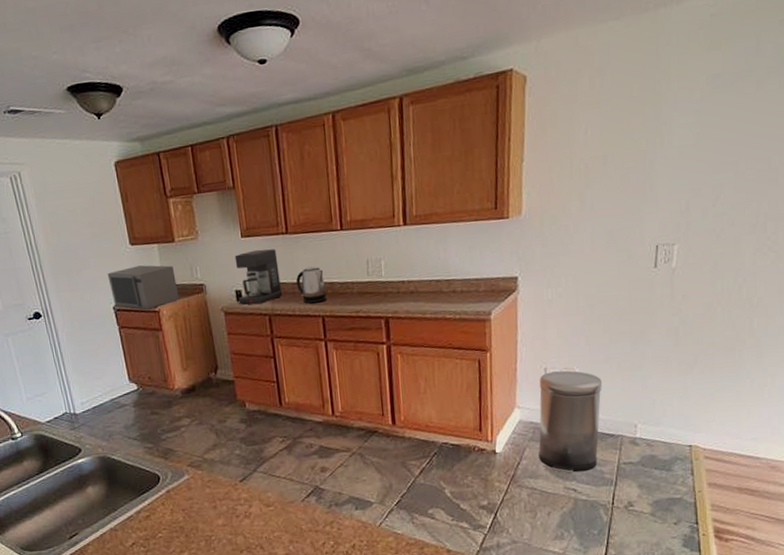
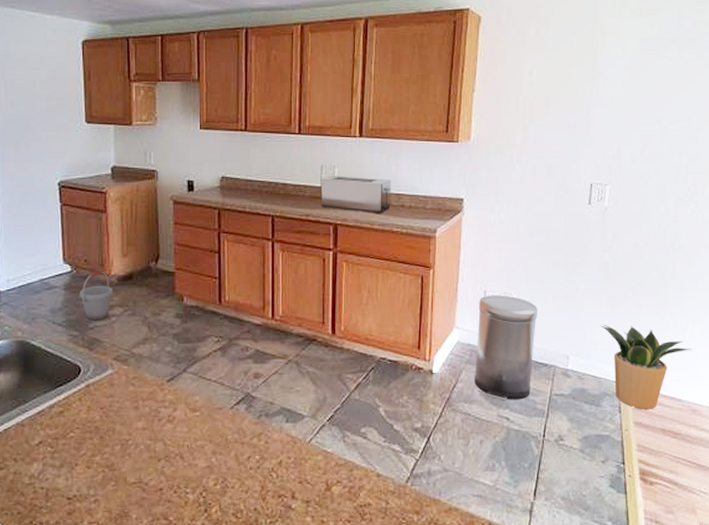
microwave: present [107,265,180,310] -> none [57,144,129,189]
bucket: none [148,386,180,433] -> present [80,271,113,321]
coffee maker: present [234,249,283,305] -> none [189,143,235,197]
kettle: present [295,266,328,304] -> none [249,166,279,202]
toaster: none [367,265,442,303] -> present [320,176,392,213]
potted plant: none [671,389,772,470] -> present [601,325,692,409]

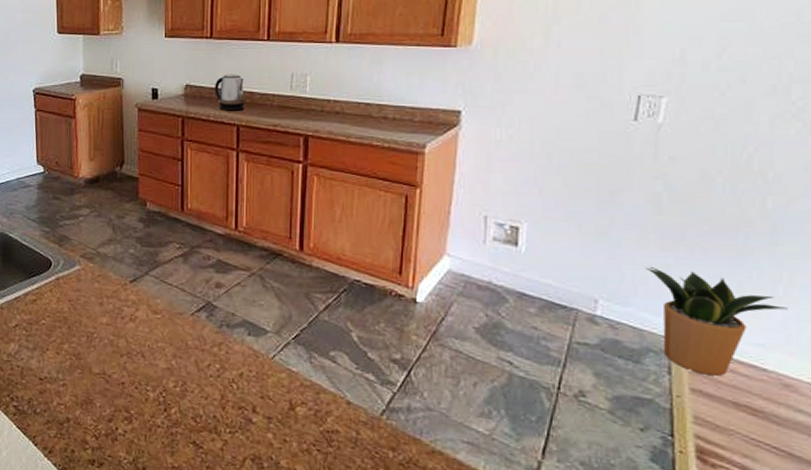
bucket: present [80,271,113,321] -> none [51,173,81,219]
kettle: none [249,166,279,202] -> present [214,74,245,111]
toaster: present [320,176,392,213] -> none [290,84,373,125]
pedal bin: present [474,295,537,402] -> none [468,221,555,344]

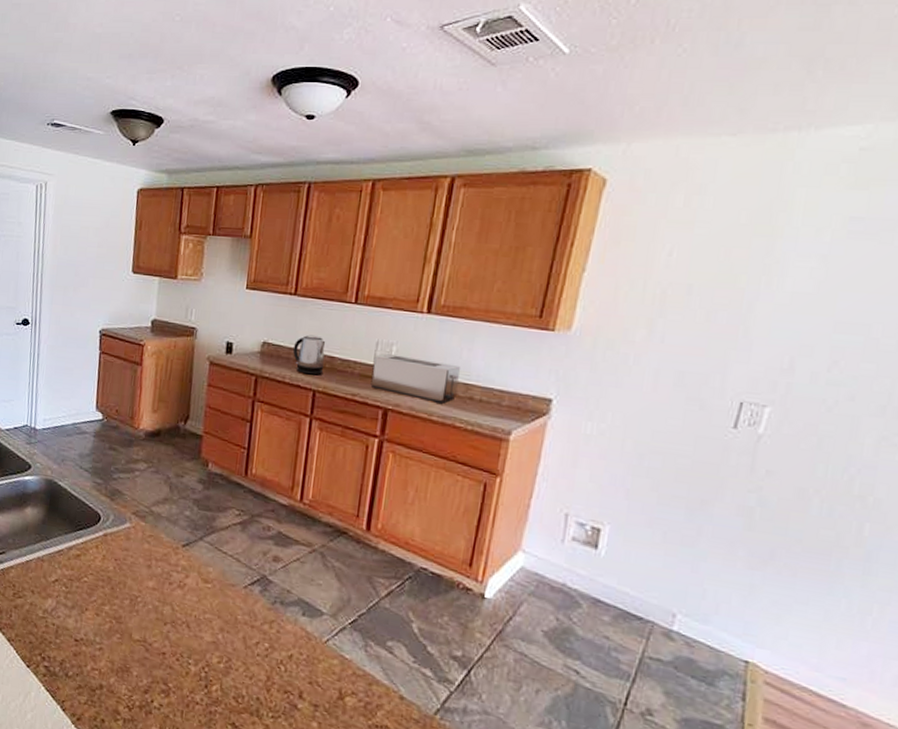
toaster: none [290,84,373,125] -> present [370,354,461,404]
potted plant: present [646,267,788,376] -> none [730,584,875,708]

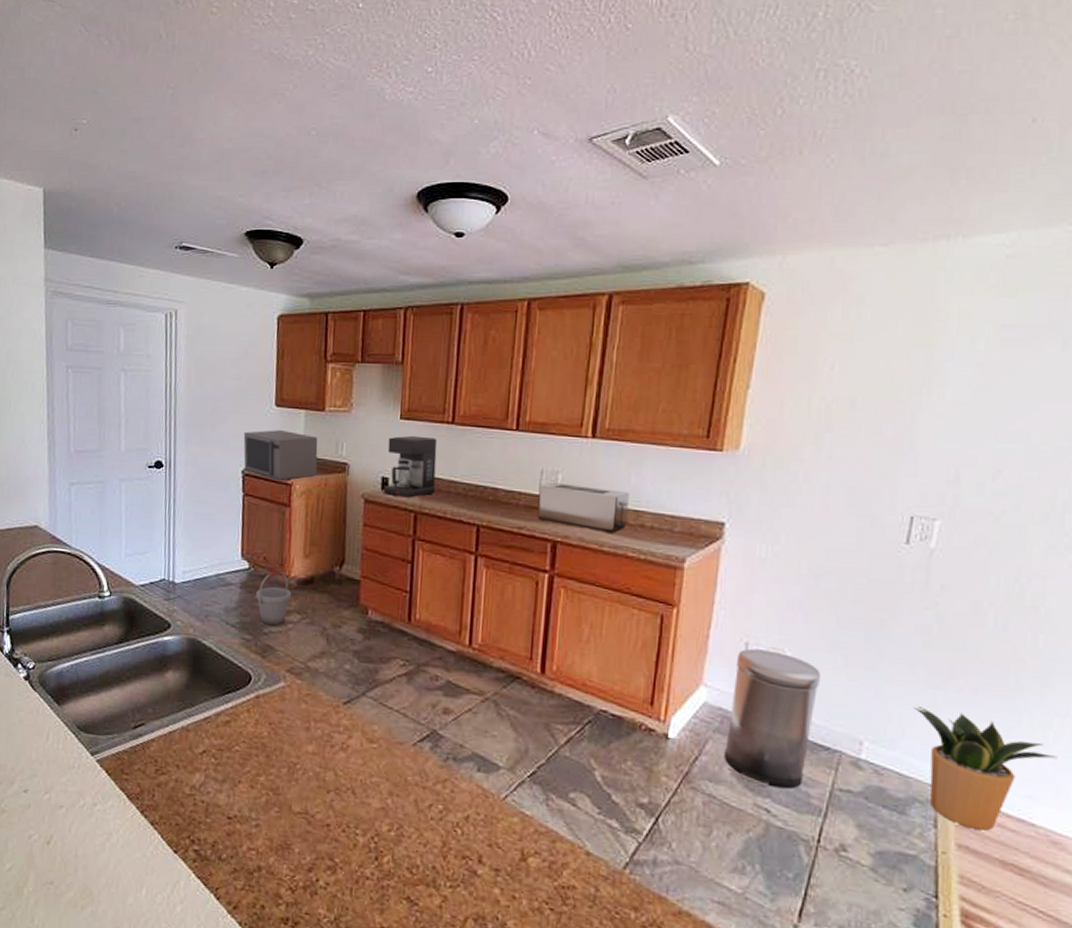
microwave: none [101,294,170,341] -> present [243,430,318,480]
bucket: none [107,423,140,473] -> present [256,571,292,626]
coffee maker: none [227,304,280,363] -> present [383,435,437,498]
kettle: present [292,334,326,376] -> none [453,465,488,509]
pedal bin: none [537,519,638,654] -> present [724,648,820,789]
potted plant: none [730,584,875,708] -> present [914,706,1058,831]

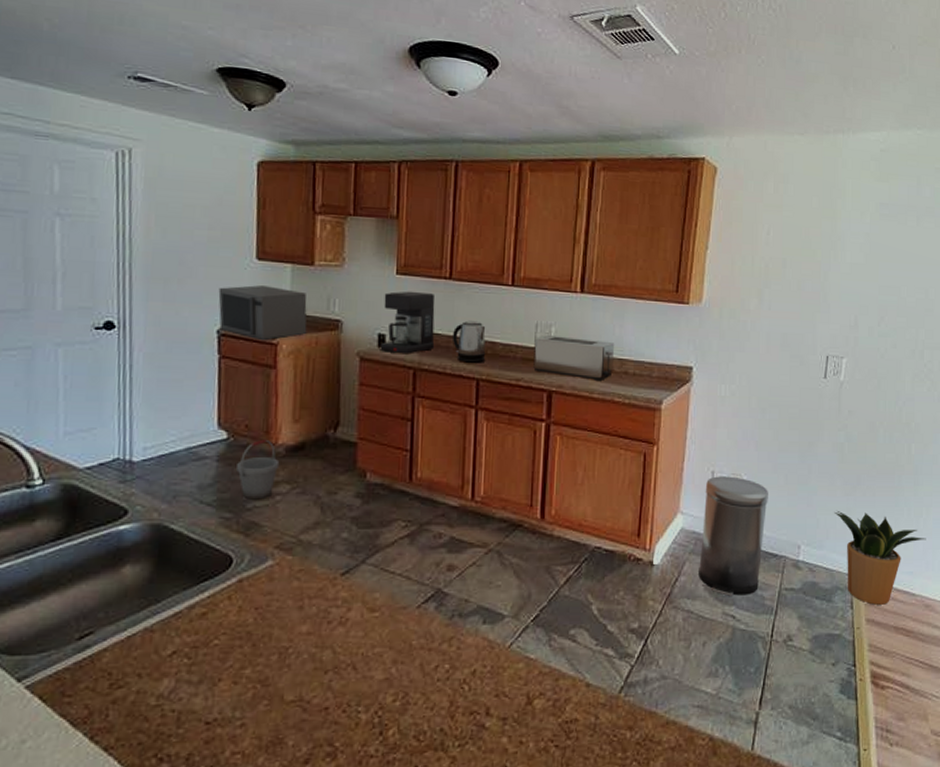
kettle: none [453,465,488,509] -> present [452,320,486,363]

